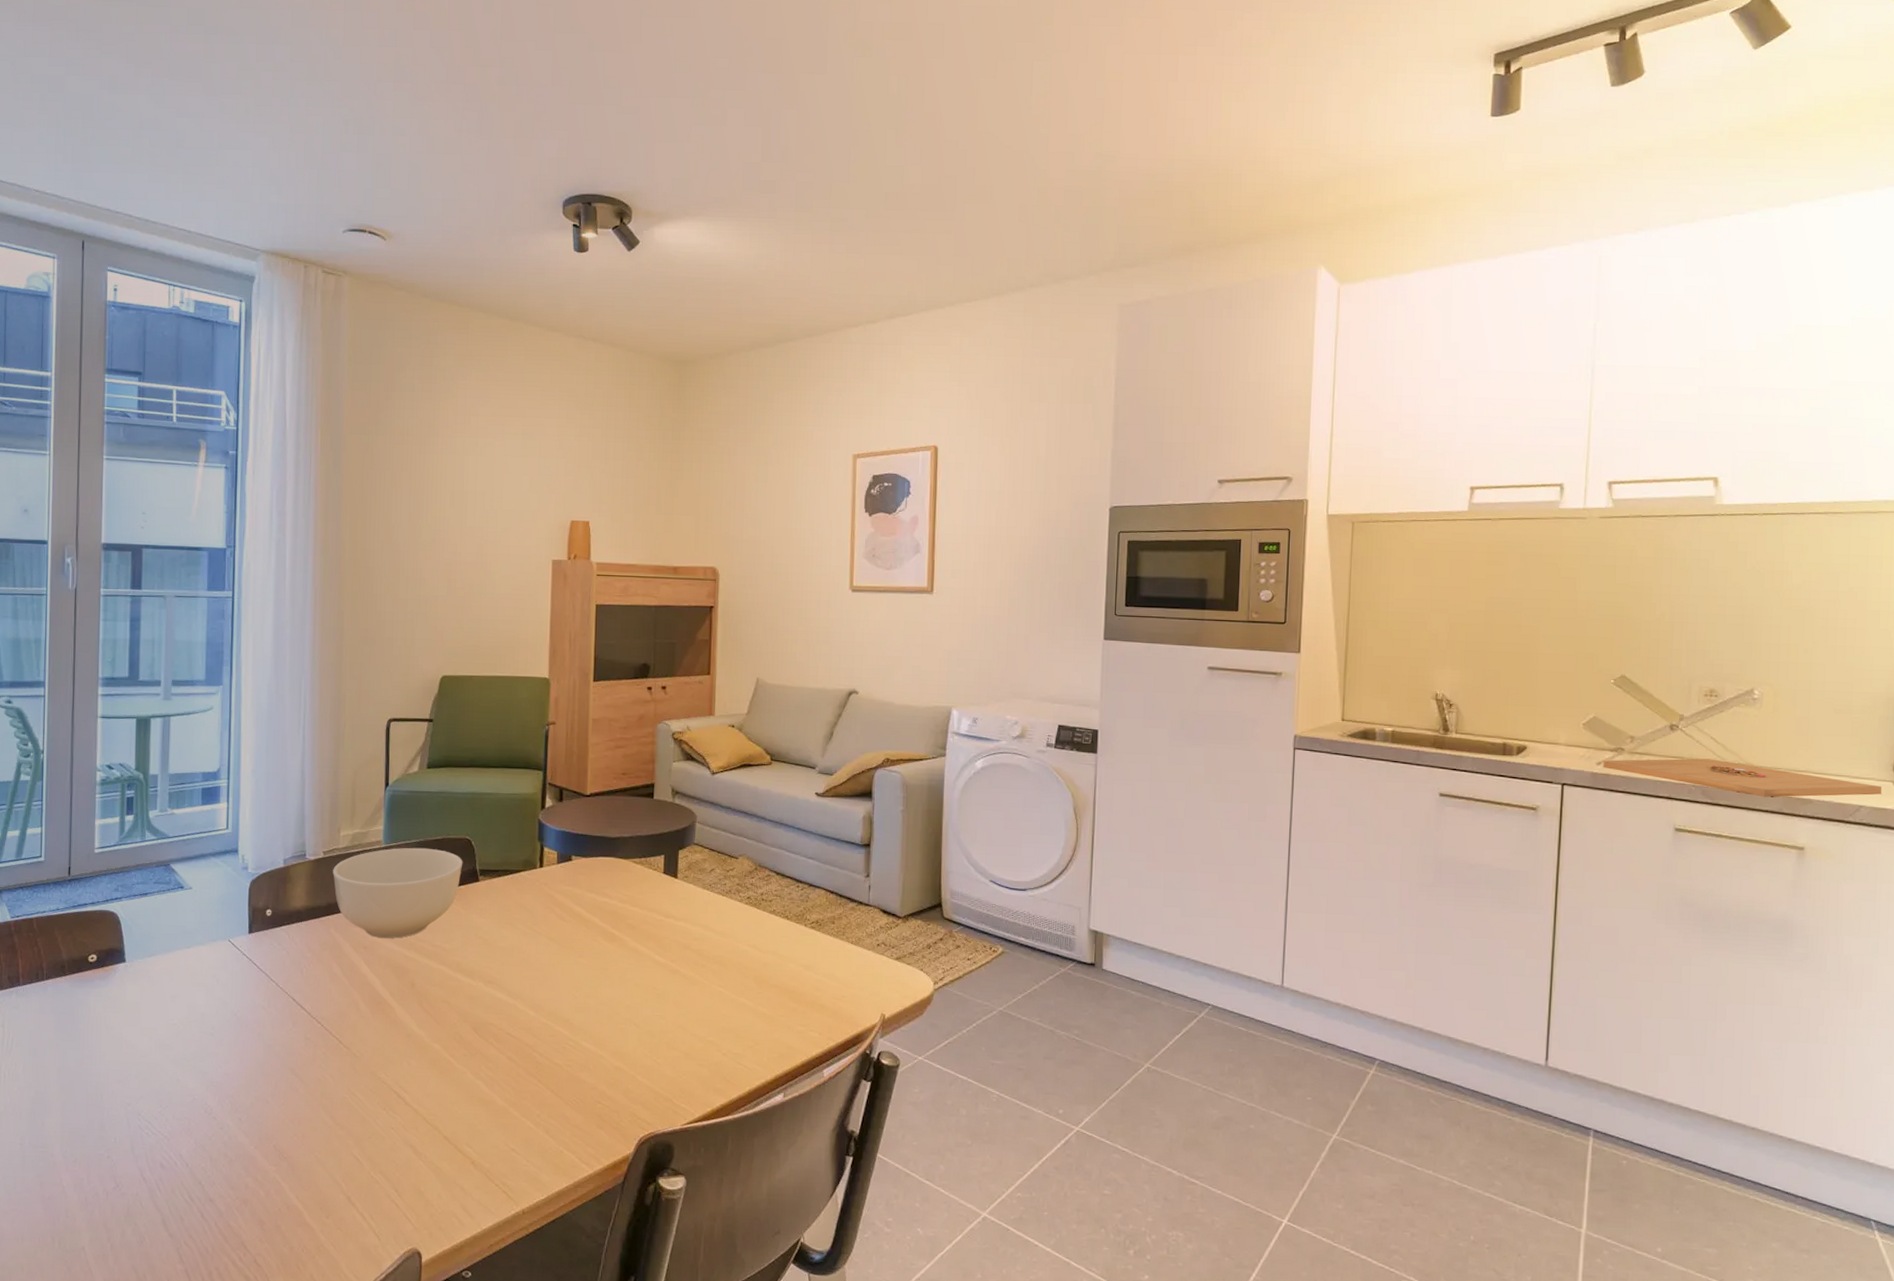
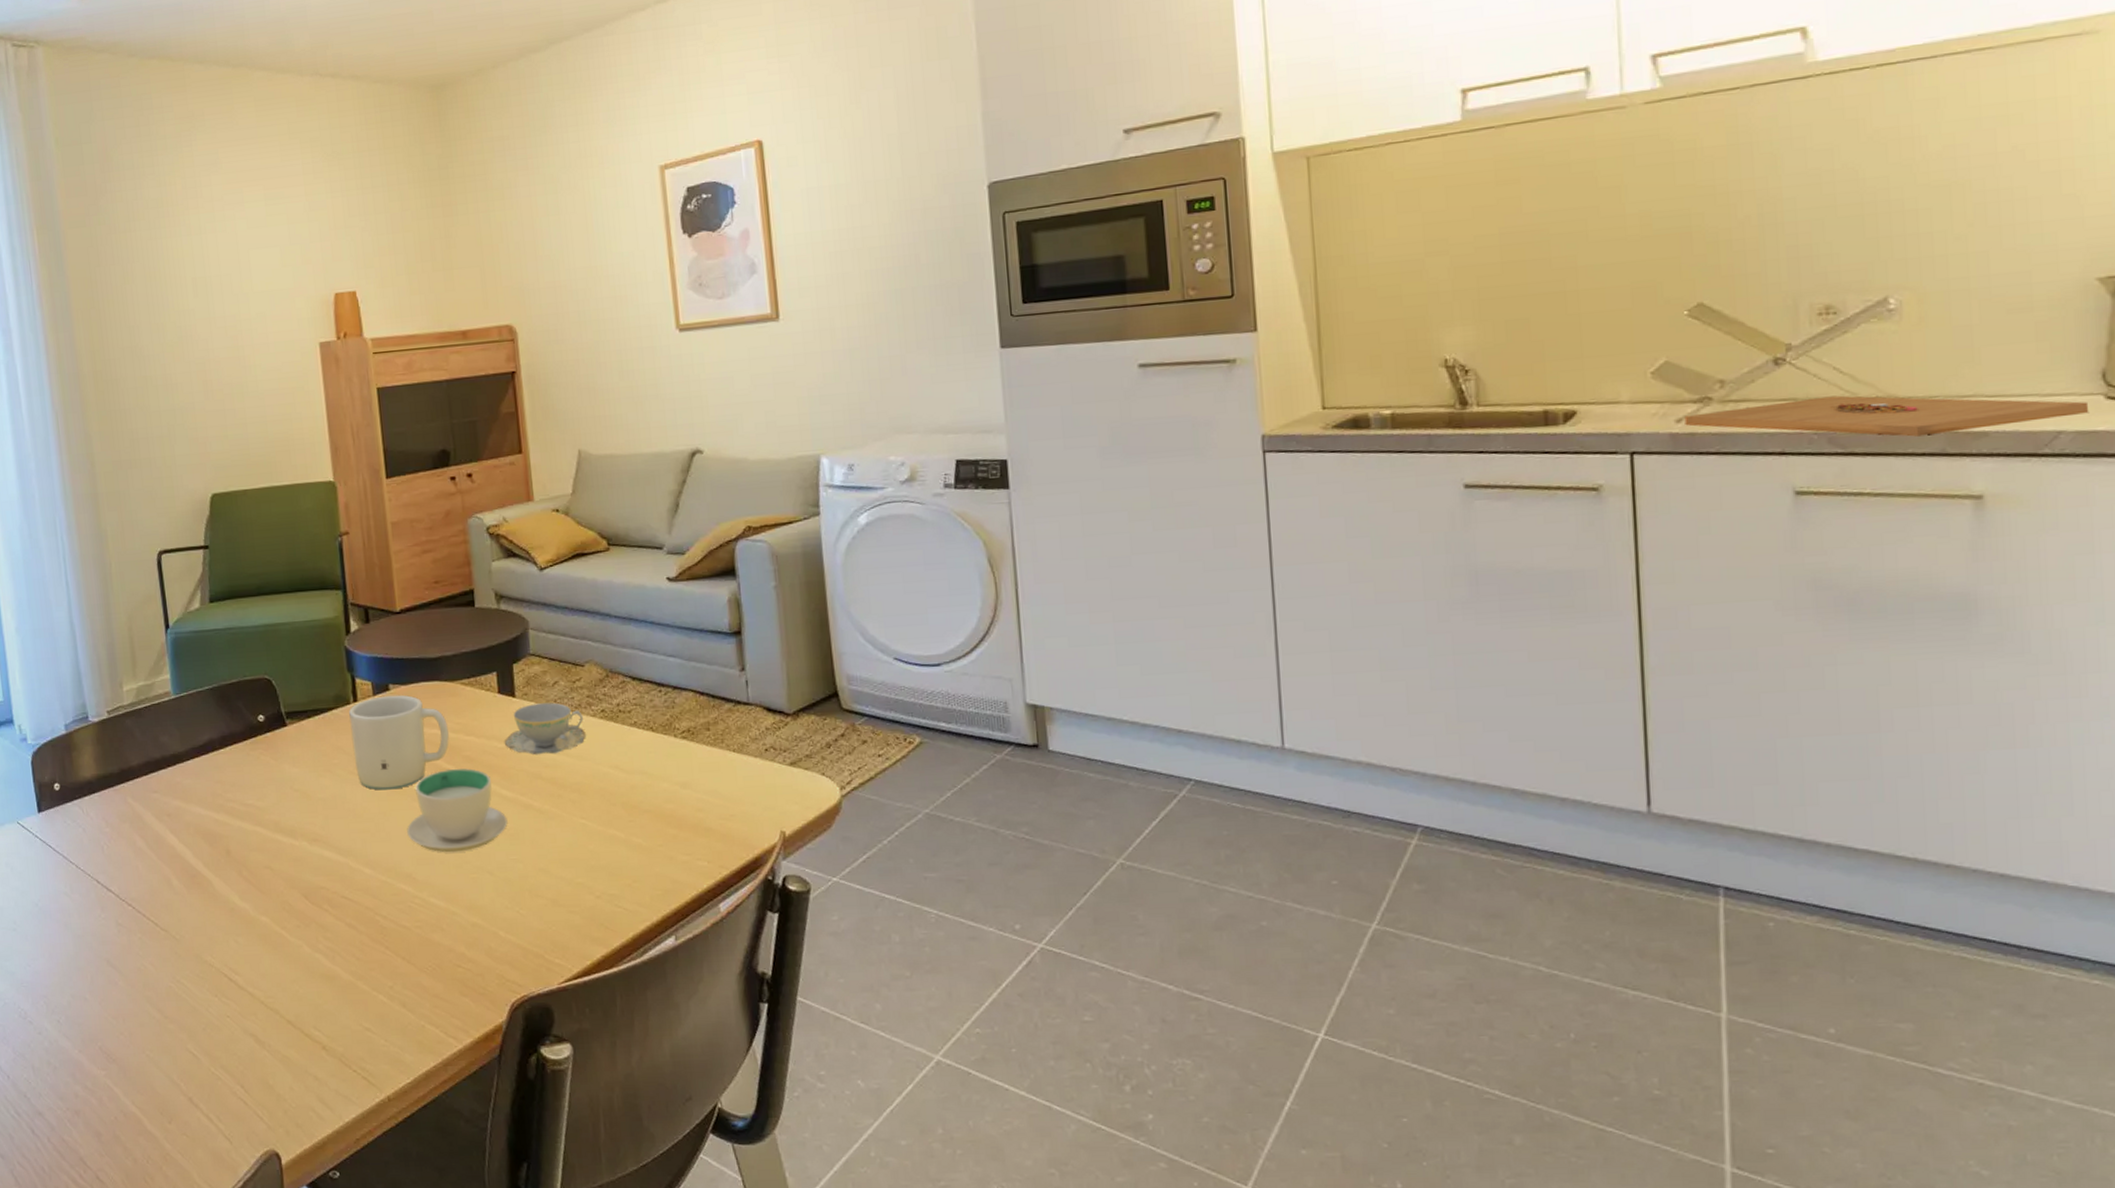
bowl: present [333,847,463,938] -> none [120,694,266,802]
mug: none [533,865,617,946] -> present [349,695,449,790]
cup: none [570,933,657,1005] -> present [407,768,508,853]
teacup: none [662,885,732,930] -> present [504,702,586,755]

